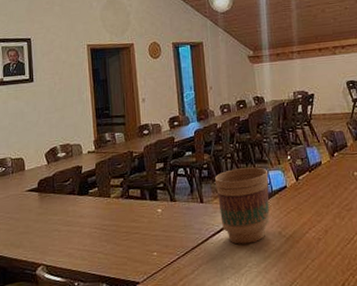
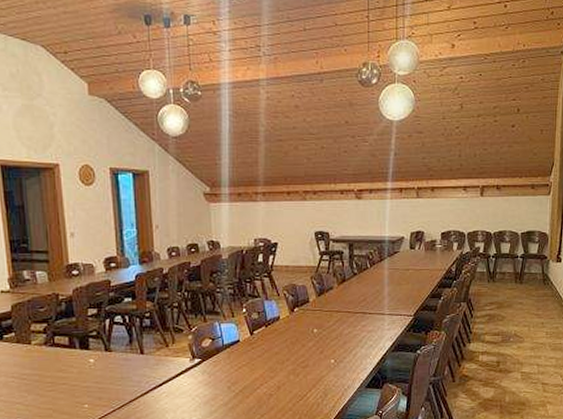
flower pot: present [214,167,270,245] -> none [157,319,220,398]

